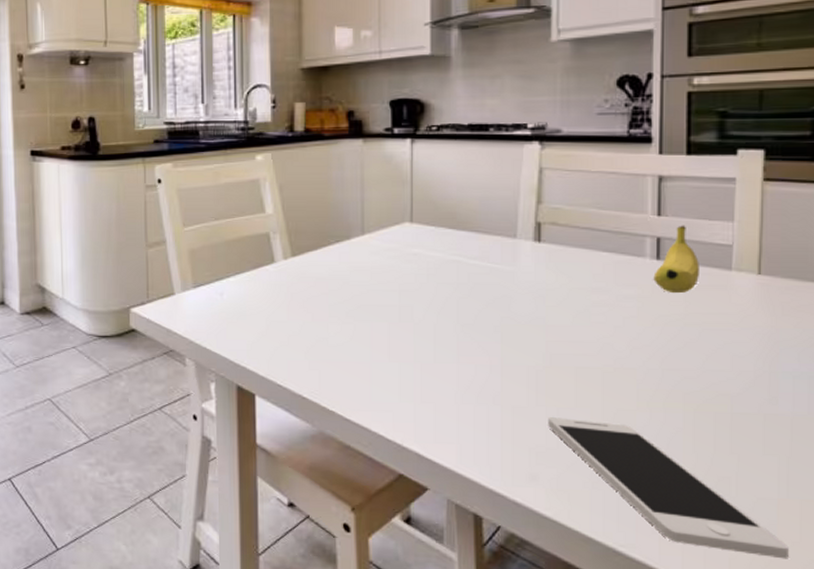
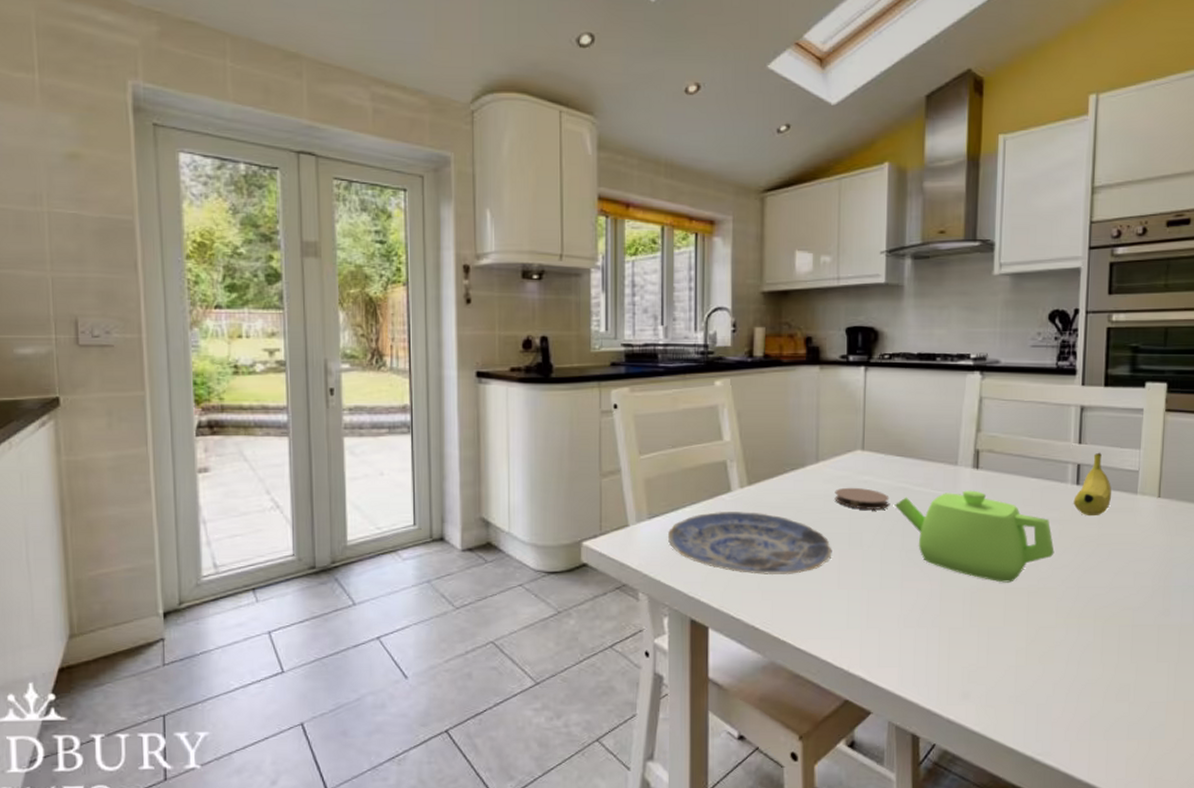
plate: none [213,282,381,346] -> present [668,512,832,576]
coaster: none [382,259,442,282] -> present [835,487,889,510]
teapot: none [447,264,633,362] -> present [894,490,1054,583]
smartphone: present [548,417,789,559] -> none [980,637,1174,756]

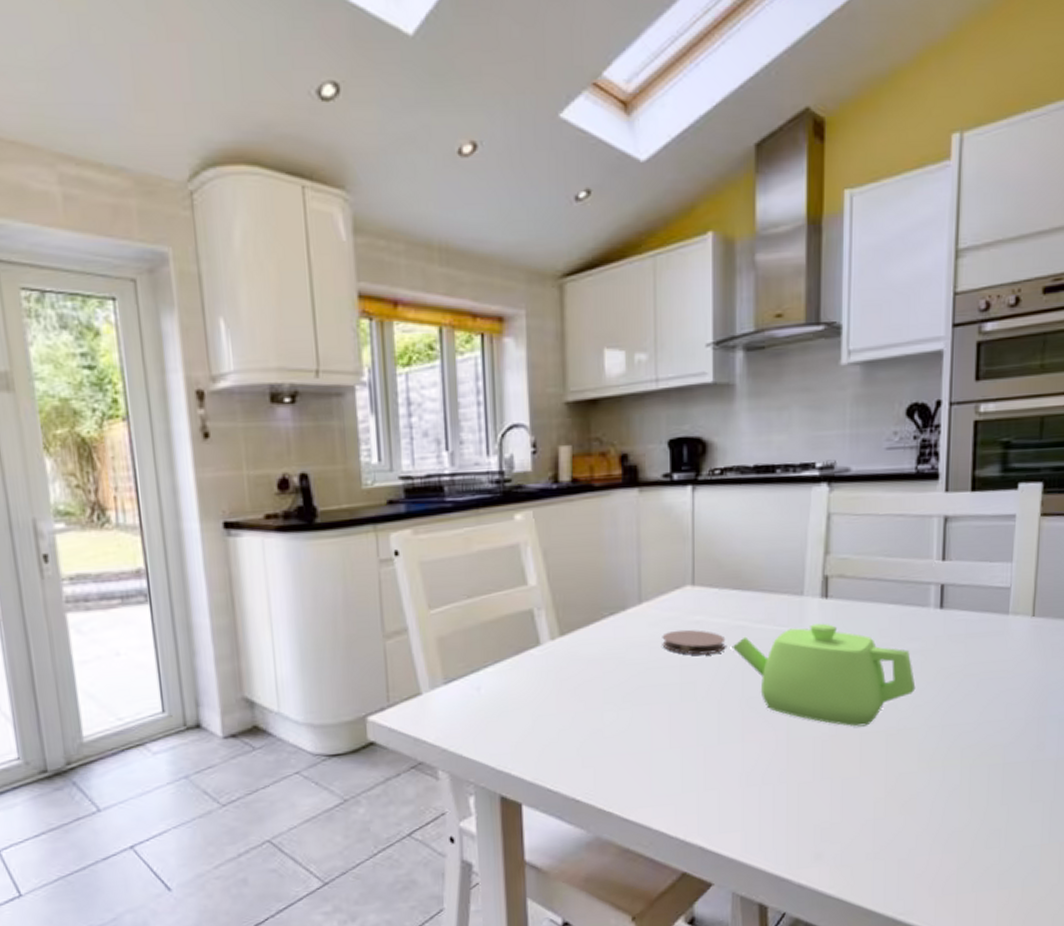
plate: present [668,512,832,576] -> none [469,667,662,739]
fruit: present [1073,452,1111,517] -> none [936,569,980,644]

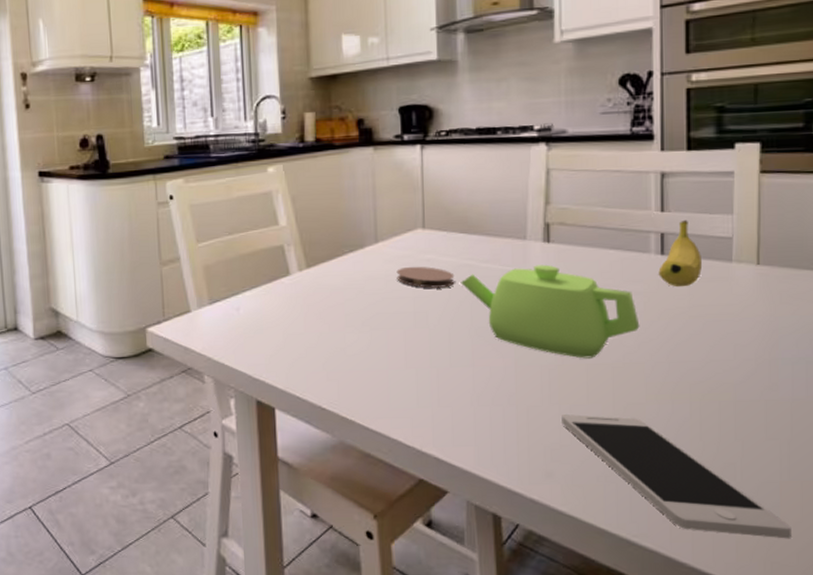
smartphone: none [833,788,1048,903] -> present [562,414,791,539]
fruit: none [936,569,980,644] -> present [658,219,702,287]

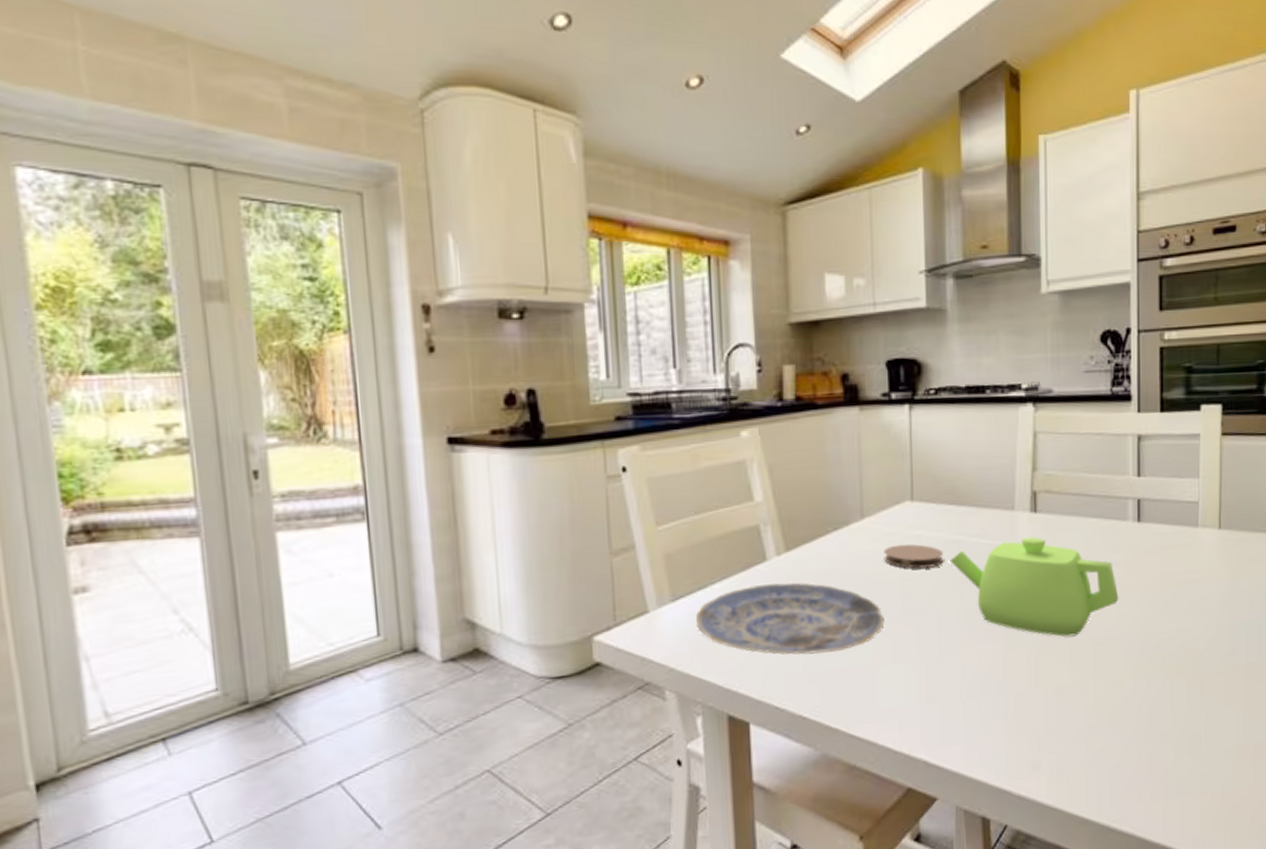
plate: none [230,294,397,356] -> present [696,582,885,655]
smartphone: present [562,414,791,539] -> none [1048,696,1246,808]
fruit: present [658,219,702,287] -> none [1135,484,1173,556]

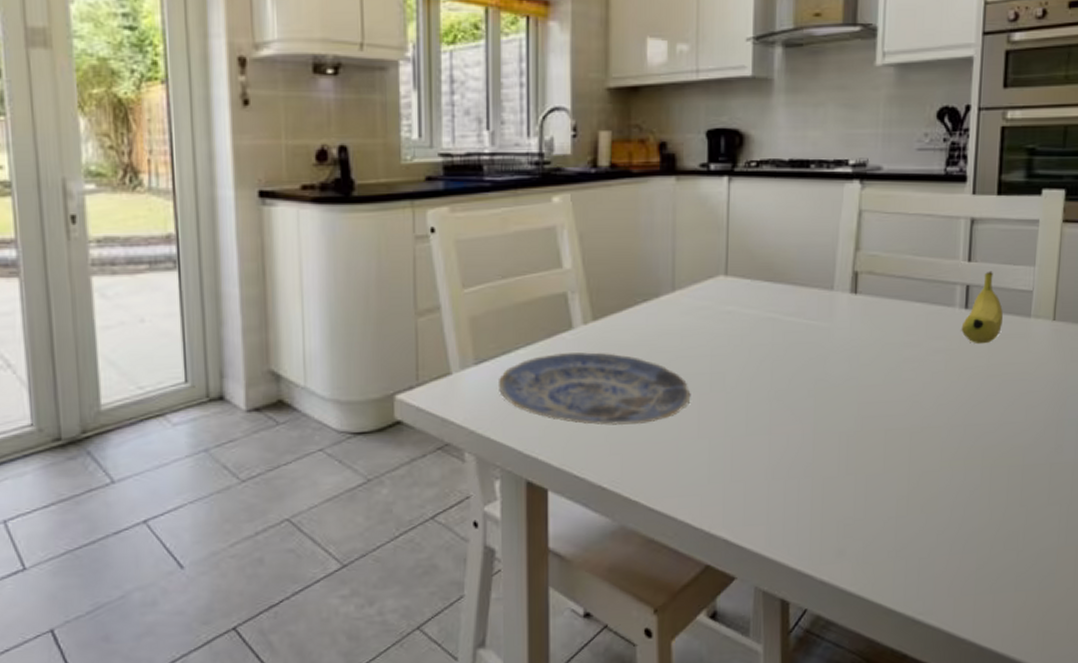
coaster: present [884,544,944,569] -> none [693,319,756,345]
teapot: present [949,536,1119,637] -> none [762,318,940,423]
fruit: none [1135,484,1173,556] -> present [961,271,1003,345]

